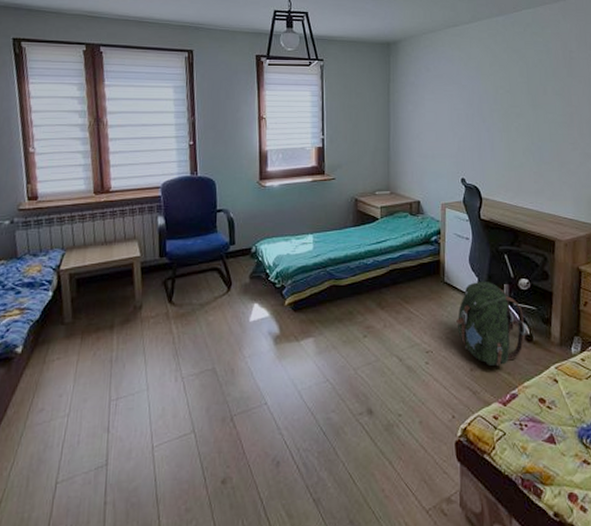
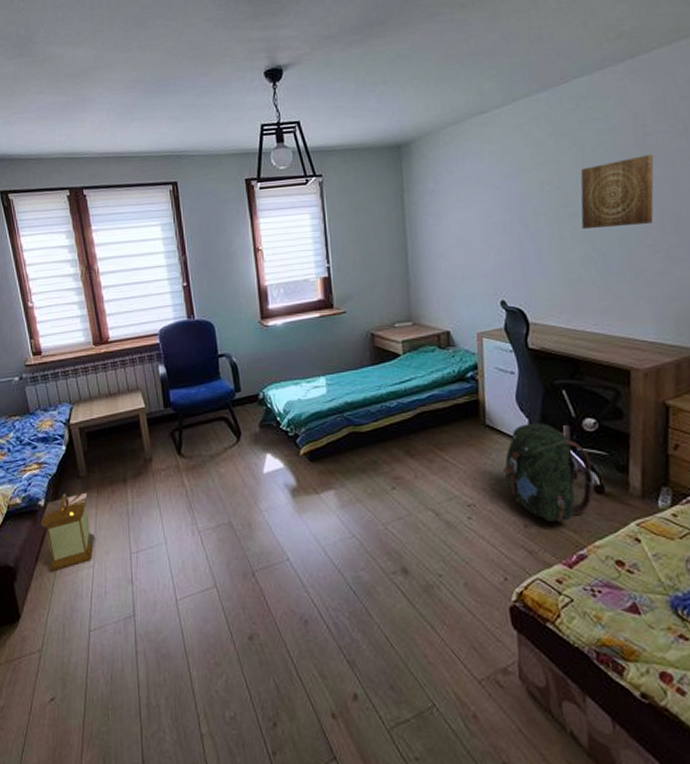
lantern: none [15,339,74,422] -> present [40,492,96,572]
wall art: none [524,74,577,126] -> present [580,154,654,229]

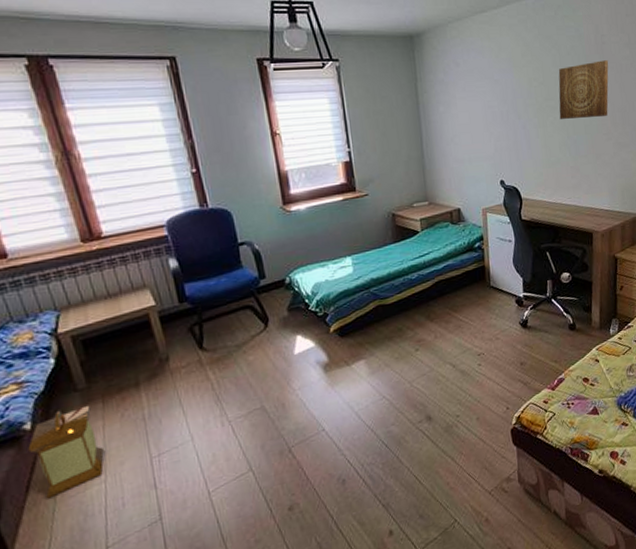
backpack: present [503,423,596,521] -> none [504,280,570,358]

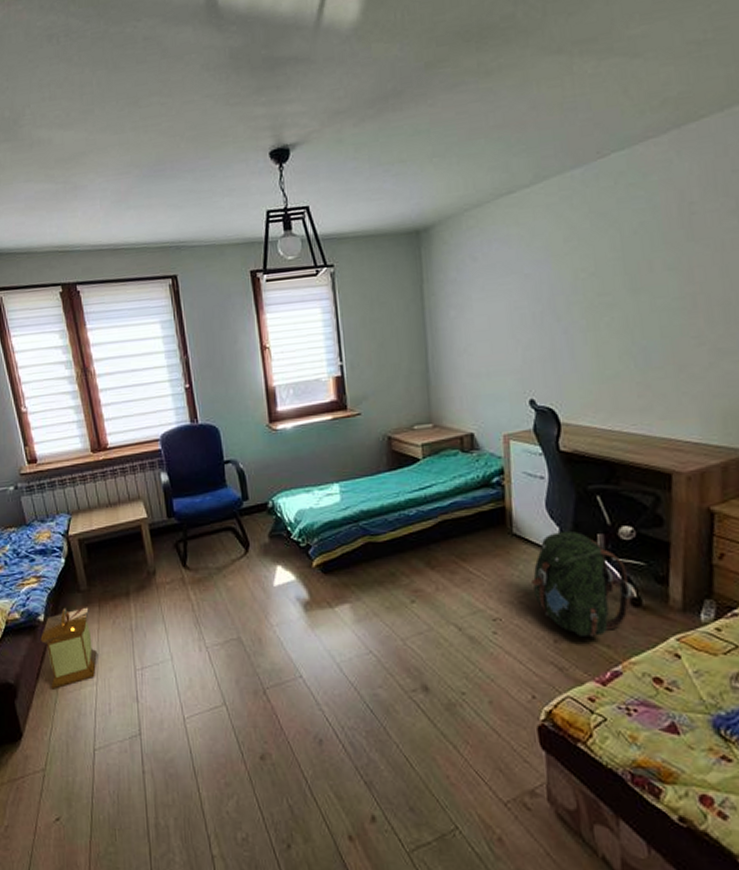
backpack: none [504,280,570,358] -> present [531,531,633,636]
wall art: present [558,60,609,119] -> none [619,236,702,319]

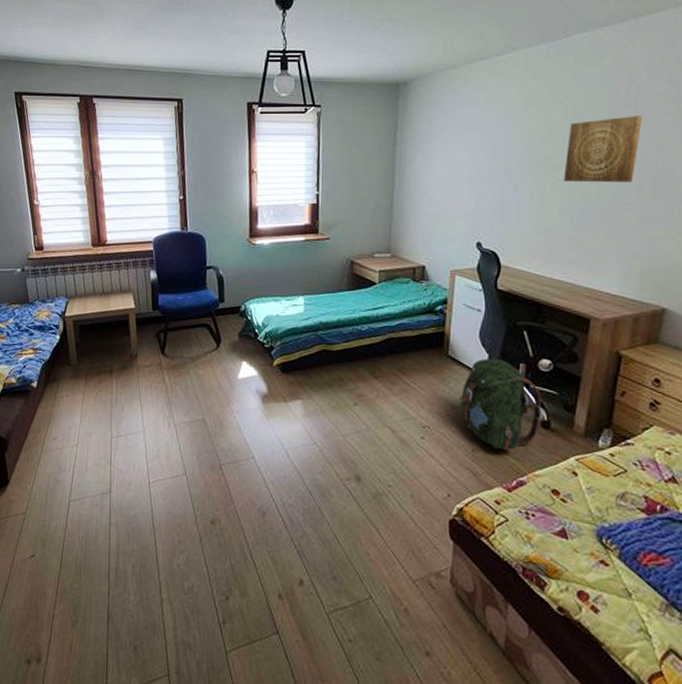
lantern: present [40,607,98,690] -> none [32,378,81,447]
wall art: none [619,236,702,319] -> present [563,116,643,182]

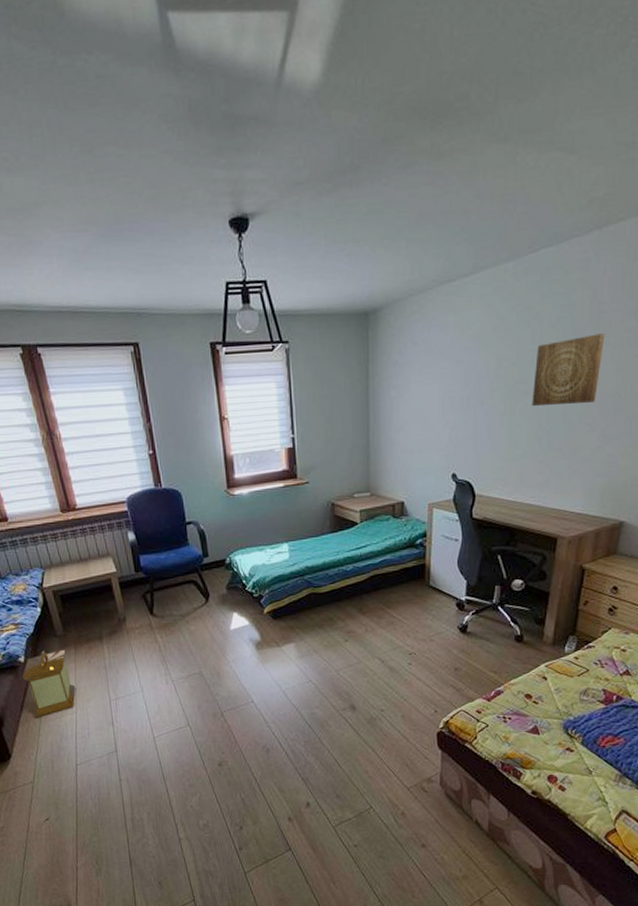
lantern: none [32,378,81,447] -> present [22,649,76,718]
backpack: present [459,358,544,450] -> none [441,584,517,665]

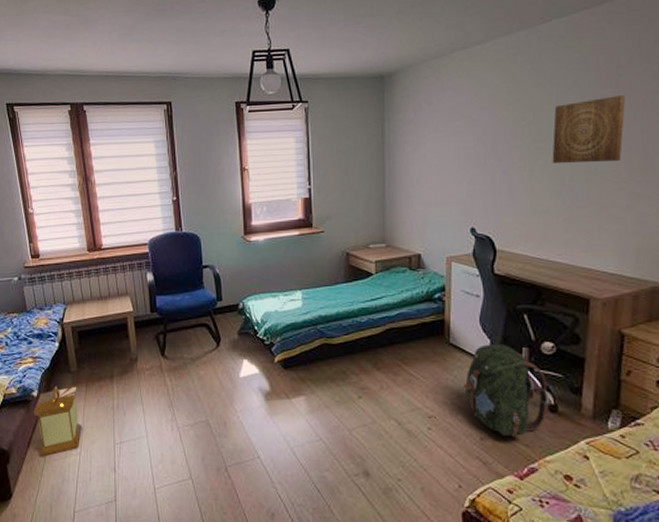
backpack: none [441,584,517,665] -> present [464,344,550,436]

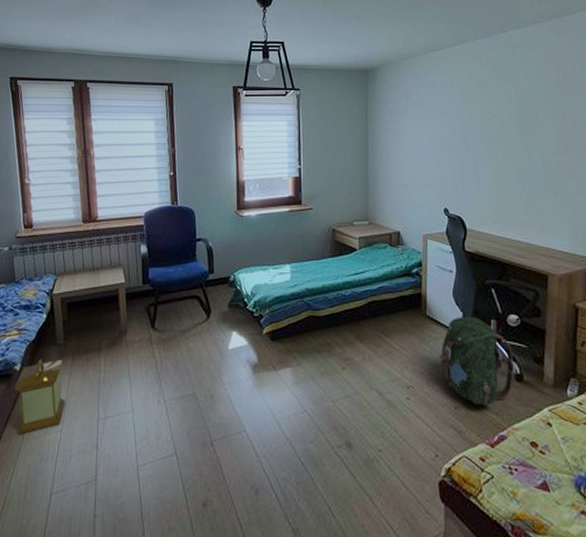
wall art: present [552,95,626,163] -> none [512,97,572,153]

